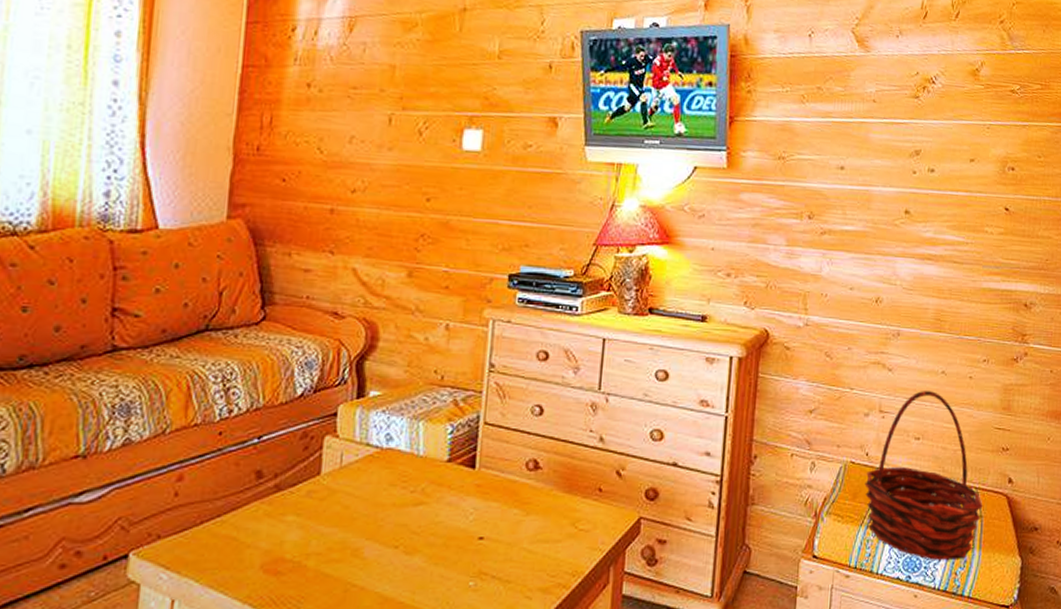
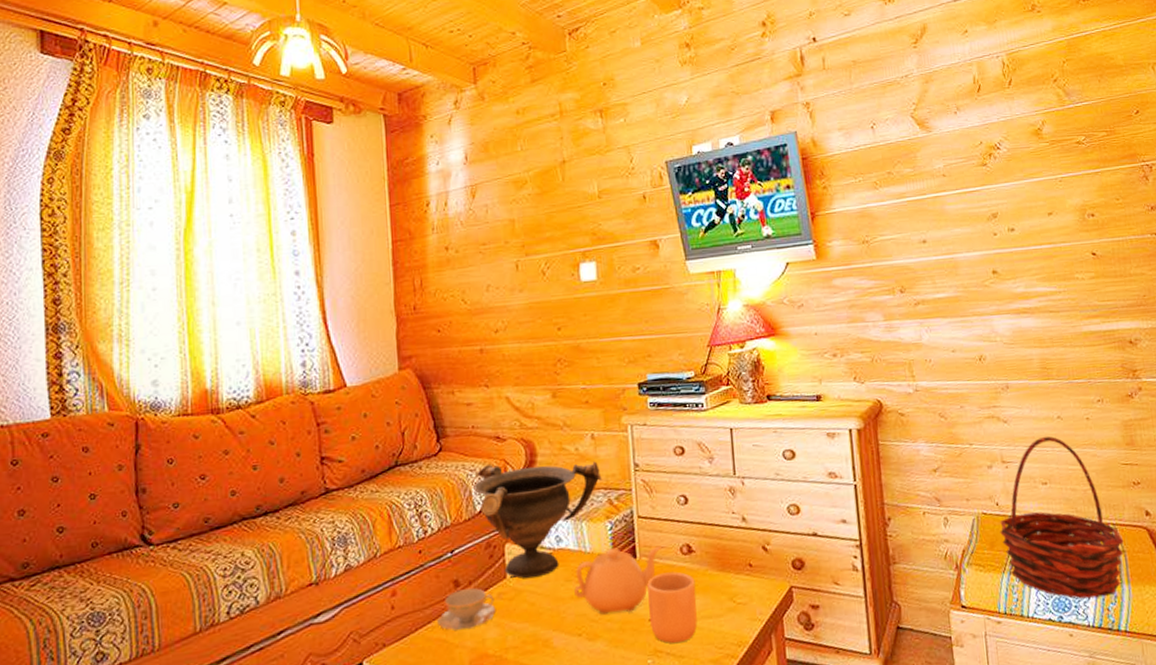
teacup: none [229,482,303,529] -> present [437,588,496,631]
decorative bowl: none [297,343,450,477] -> present [473,461,602,578]
teapot: none [398,454,505,527] -> present [574,545,661,615]
mug: none [478,488,537,567] -> present [647,572,698,644]

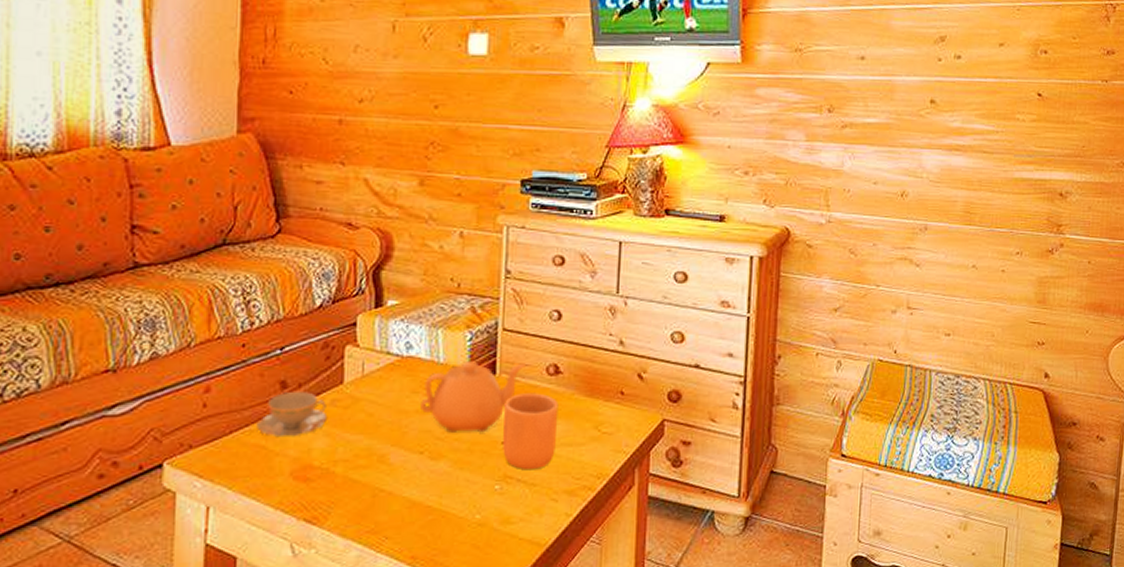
decorative bowl: present [473,461,602,578] -> none [315,254,467,385]
basket: present [1000,436,1124,600] -> none [893,286,1018,459]

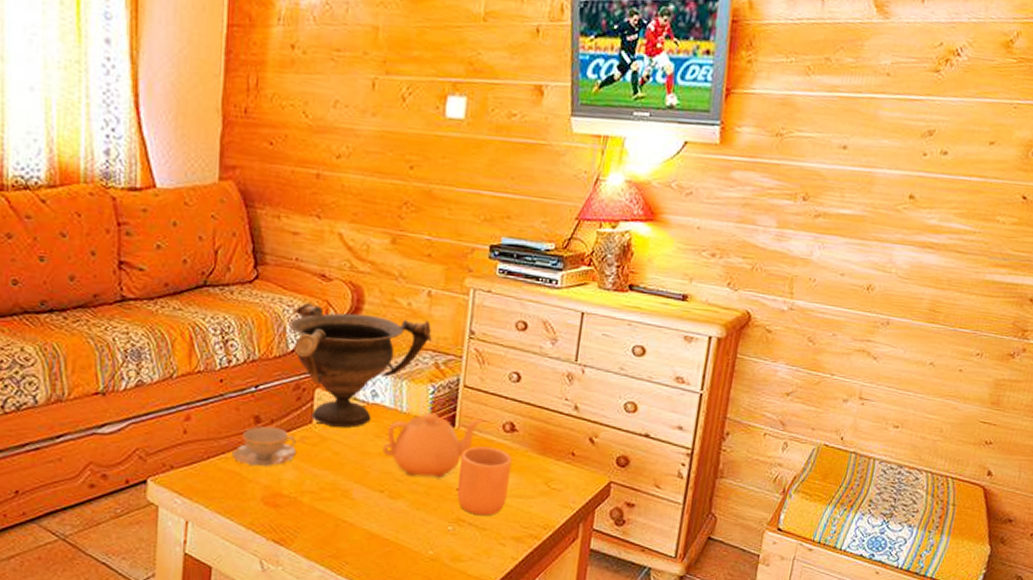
decorative bowl: none [315,254,467,385] -> present [289,303,432,427]

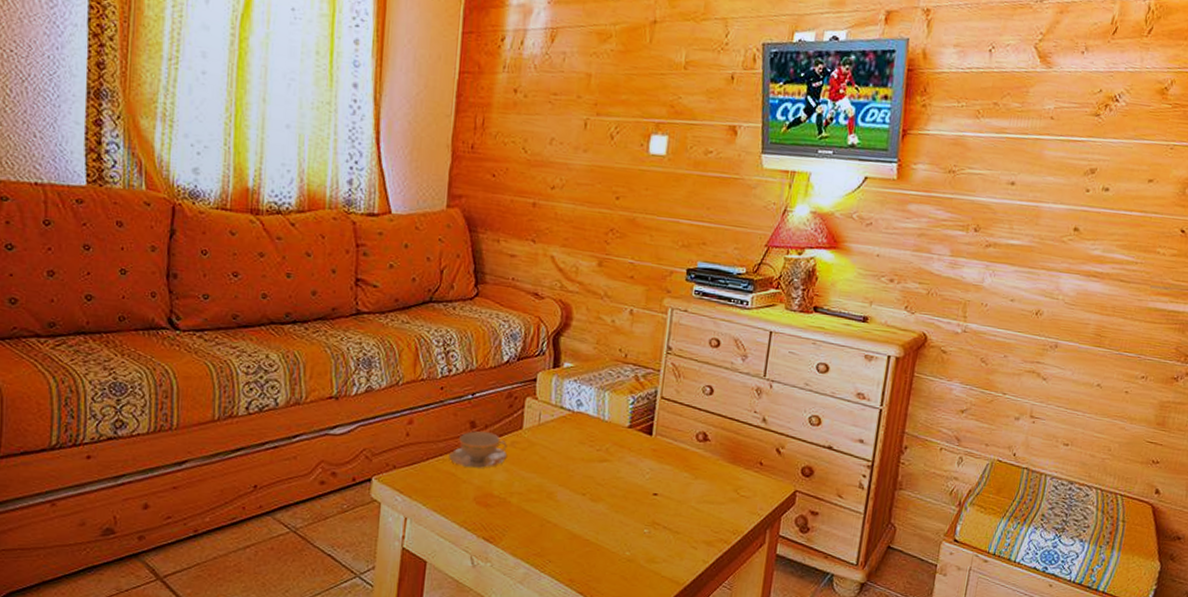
decorative bowl: present [289,303,432,427] -> none [504,319,633,434]
teapot: present [383,412,483,477] -> none [586,421,678,483]
mug: present [457,446,512,516] -> none [653,454,705,521]

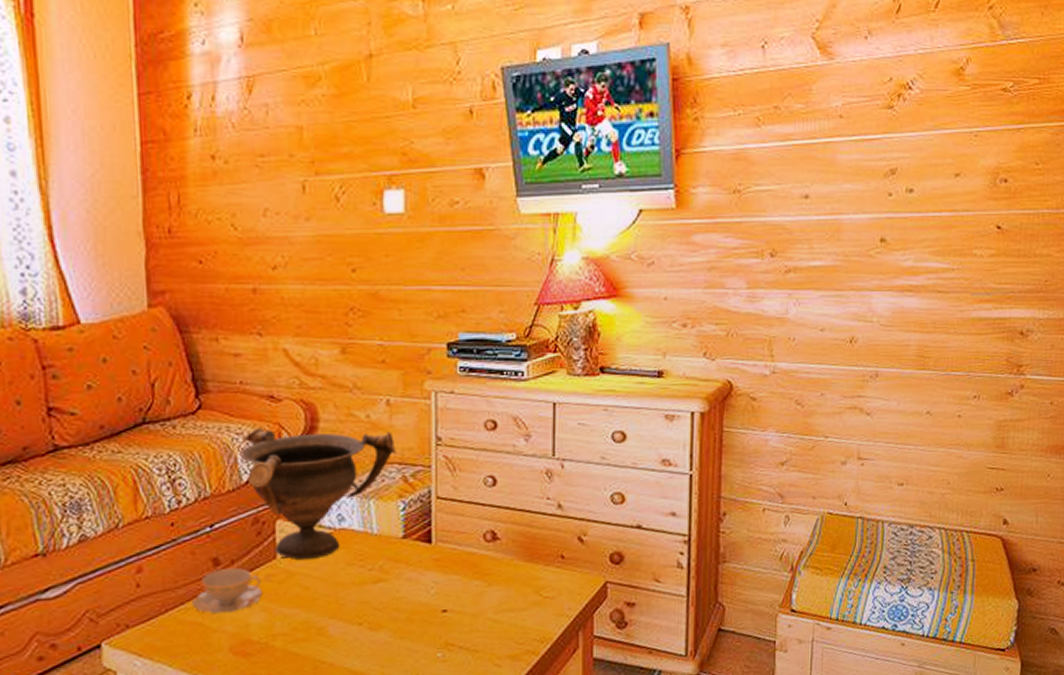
decorative bowl: none [504,319,633,434] -> present [240,428,396,560]

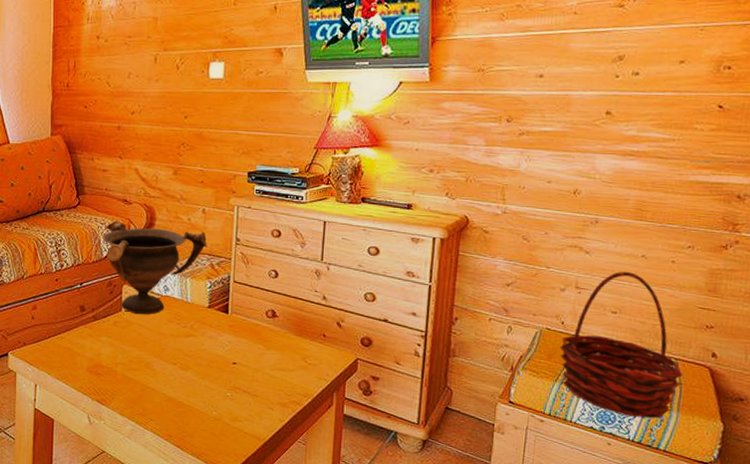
teacup: present [192,568,263,614] -> none [65,314,112,345]
basket: none [844,433,975,609] -> present [560,272,683,420]

